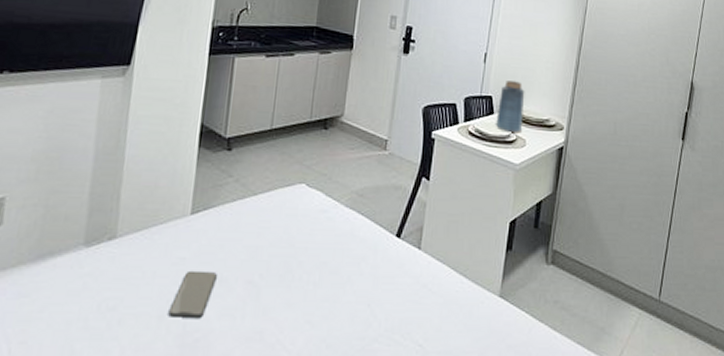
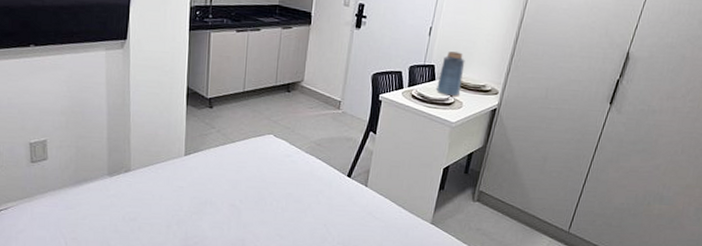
phone: present [168,270,217,318] -> none [174,195,207,228]

